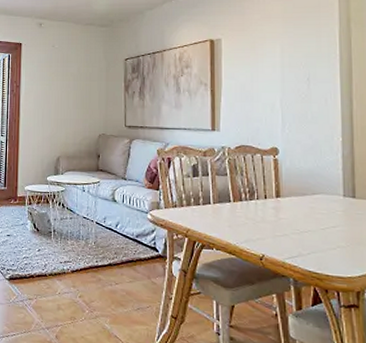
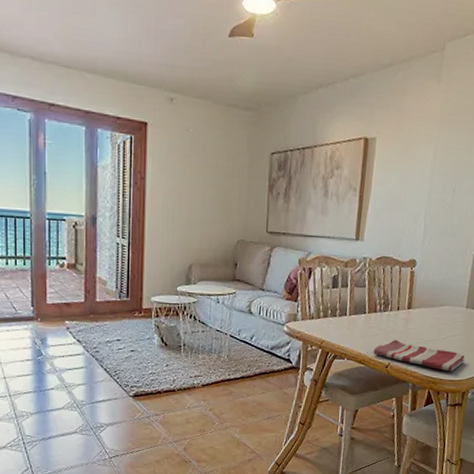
dish towel: none [243,229,353,268] -> present [373,339,465,372]

